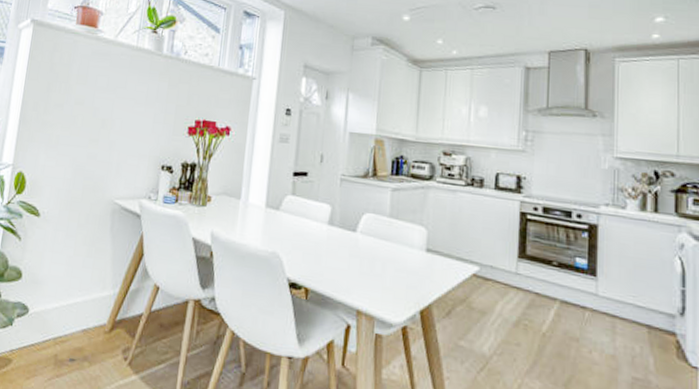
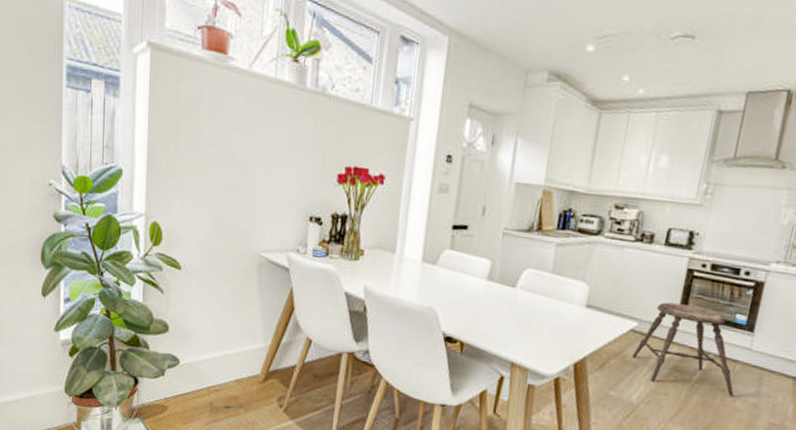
stool: none [477,245,589,347] -> present [631,302,734,396]

